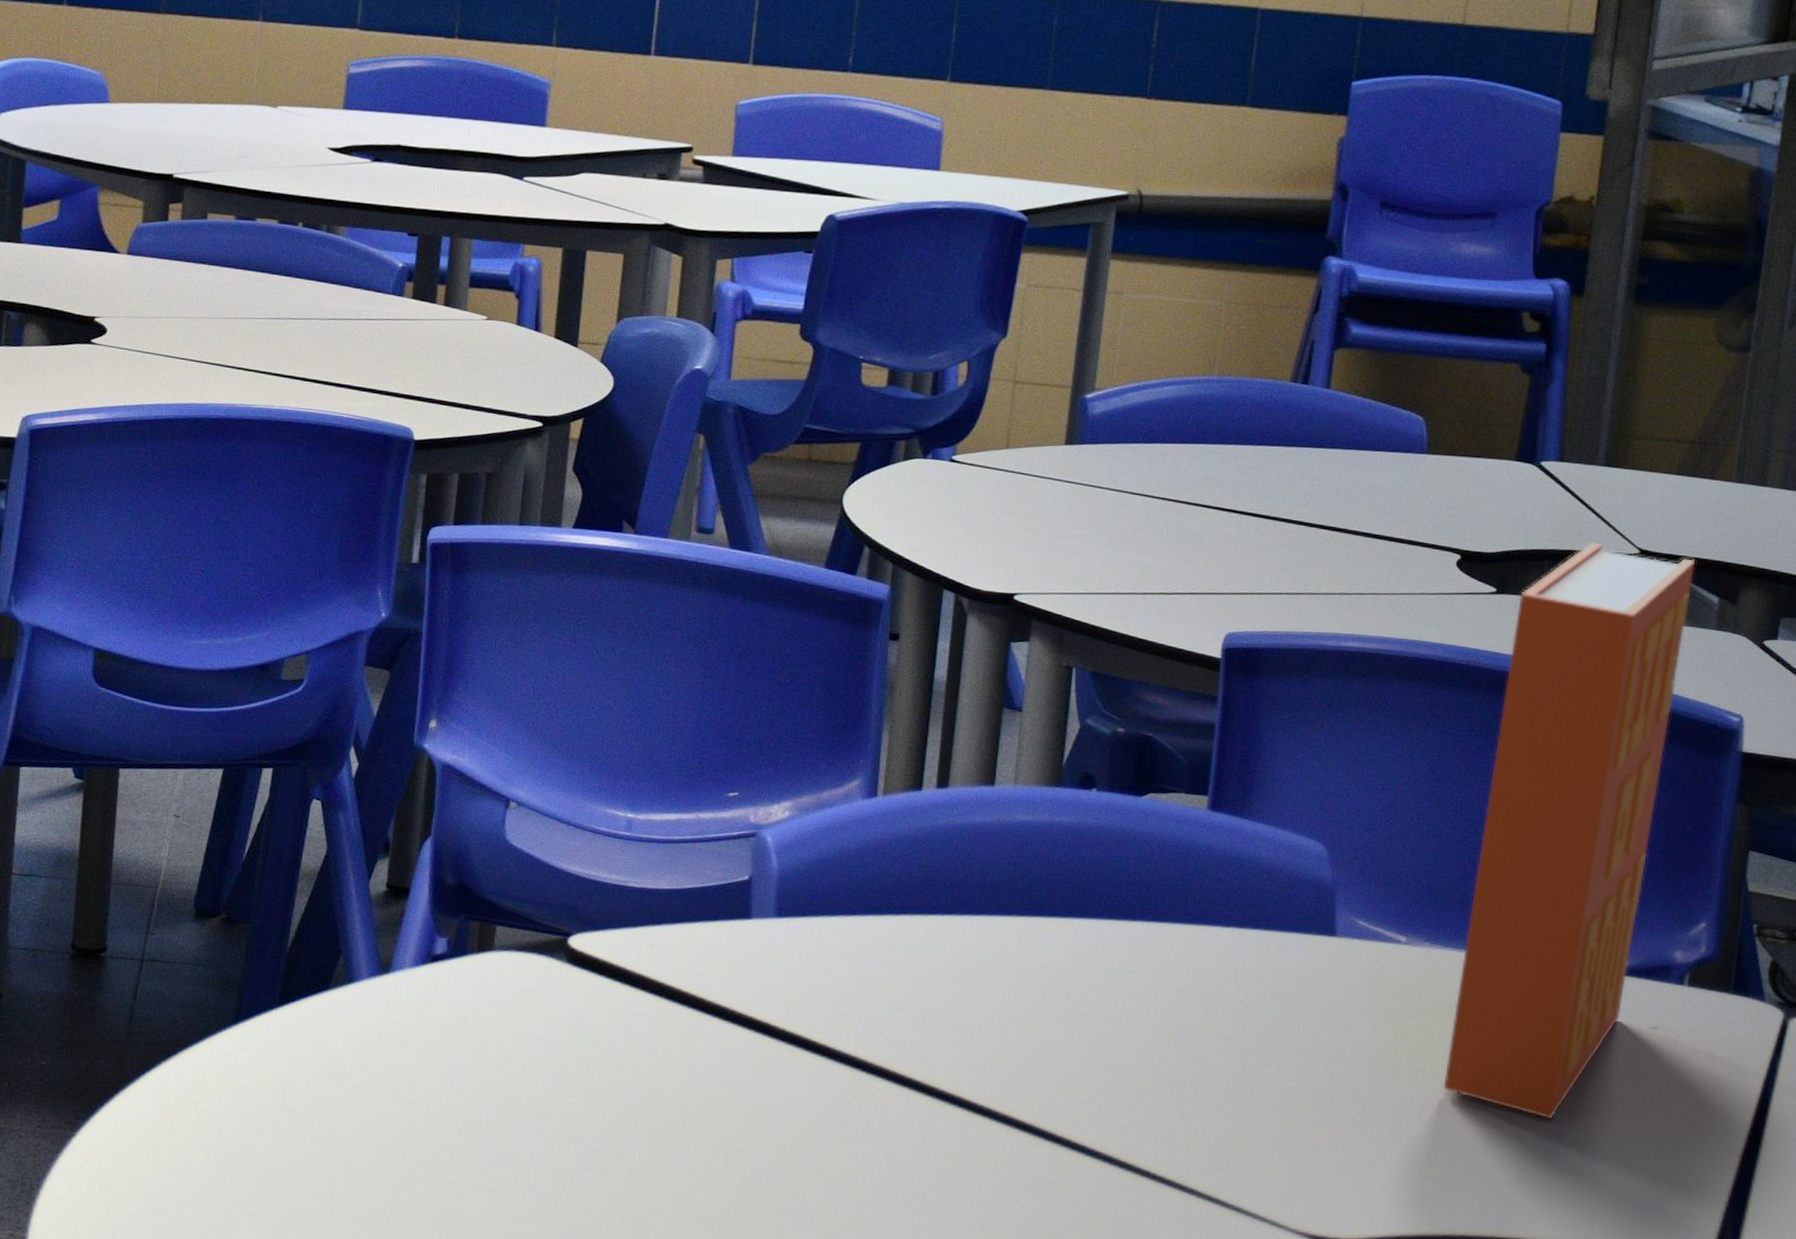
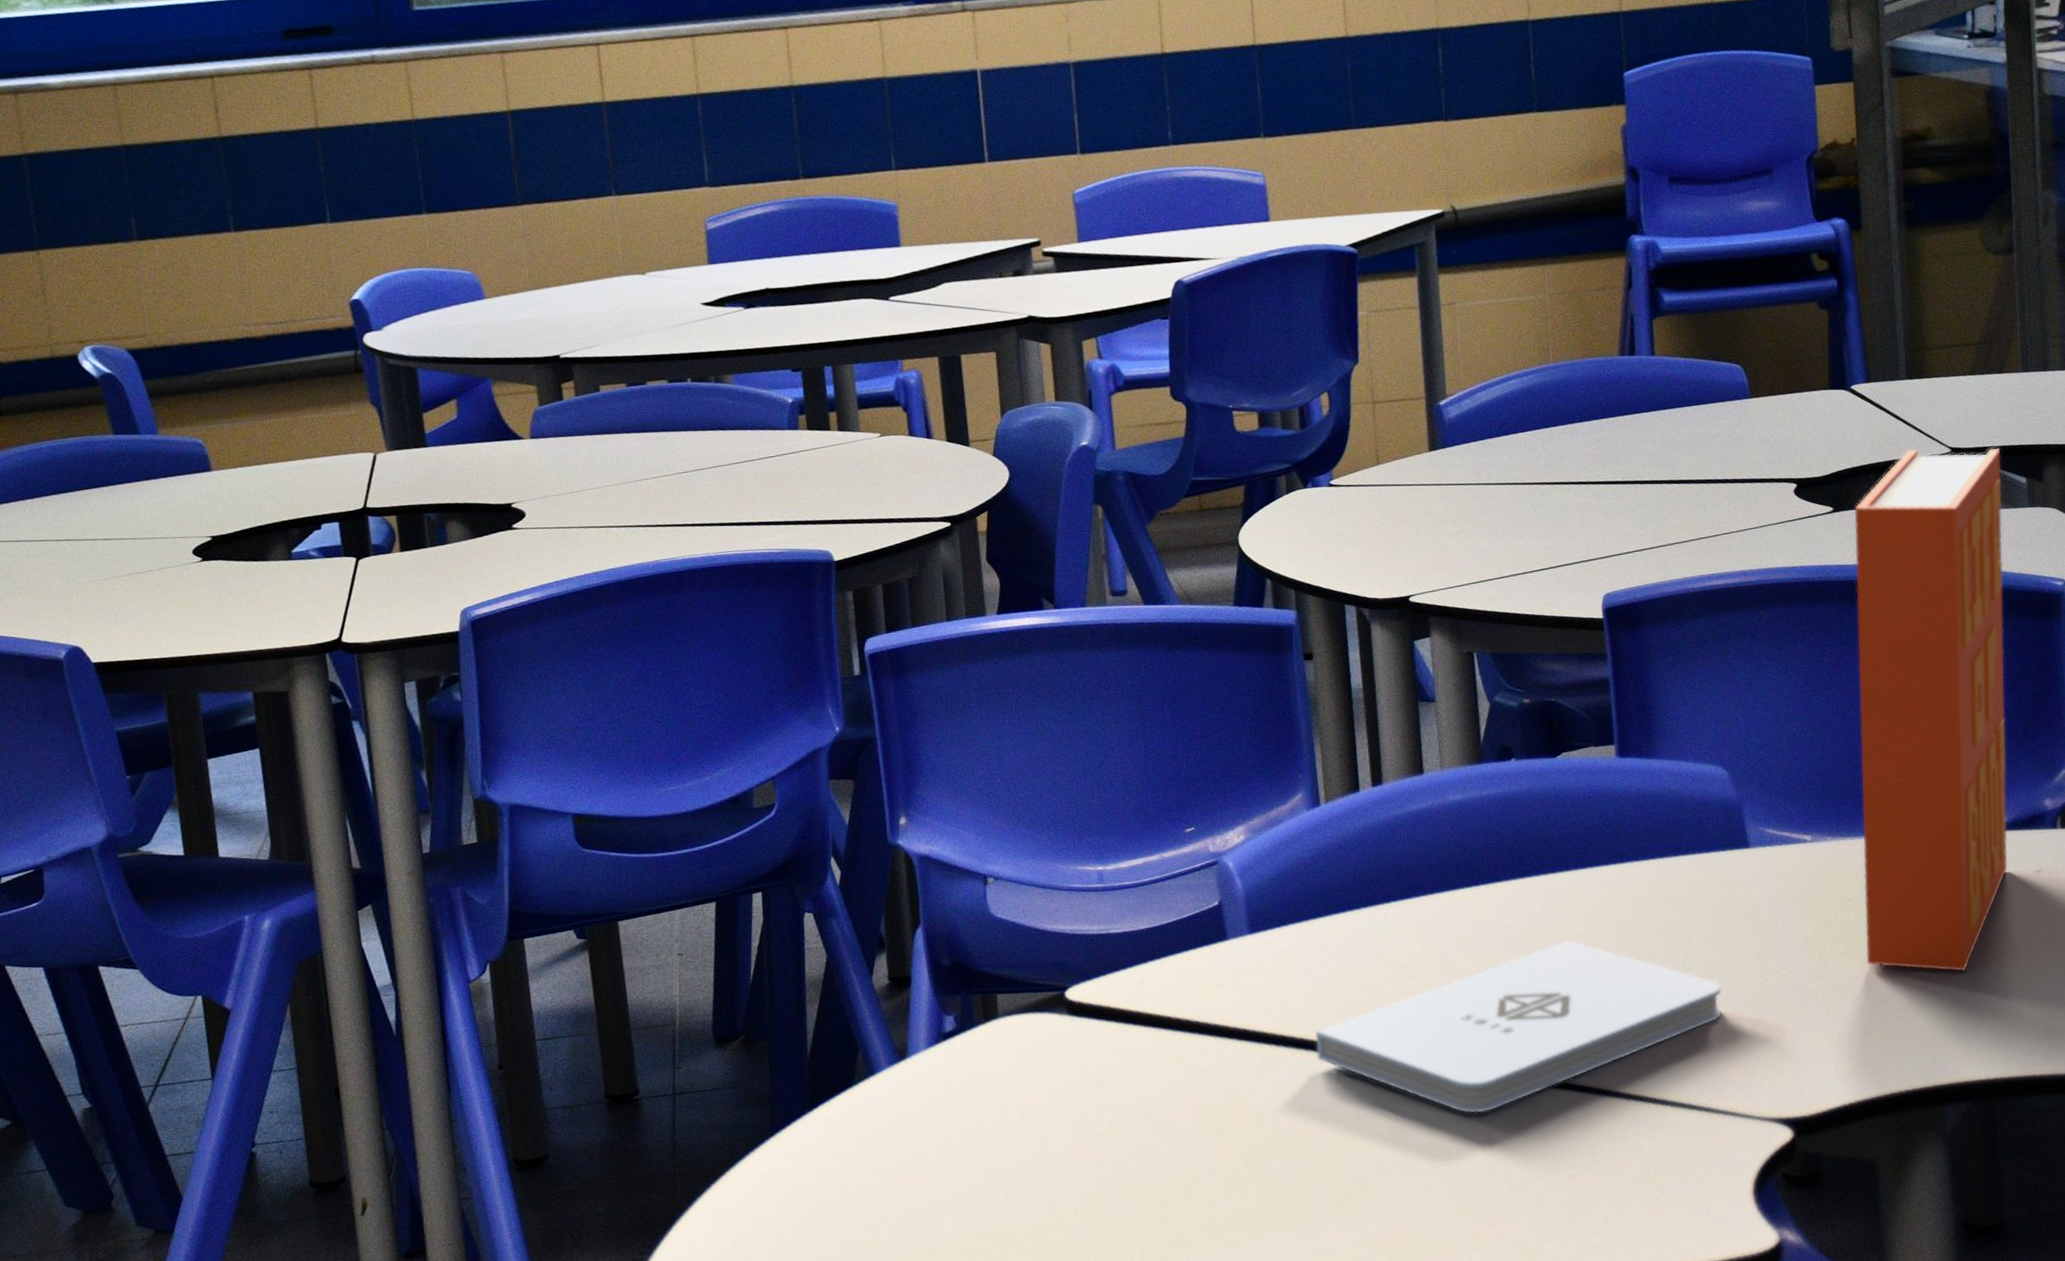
notepad: none [822,993,1277,1161] -> present [1315,939,1722,1114]

